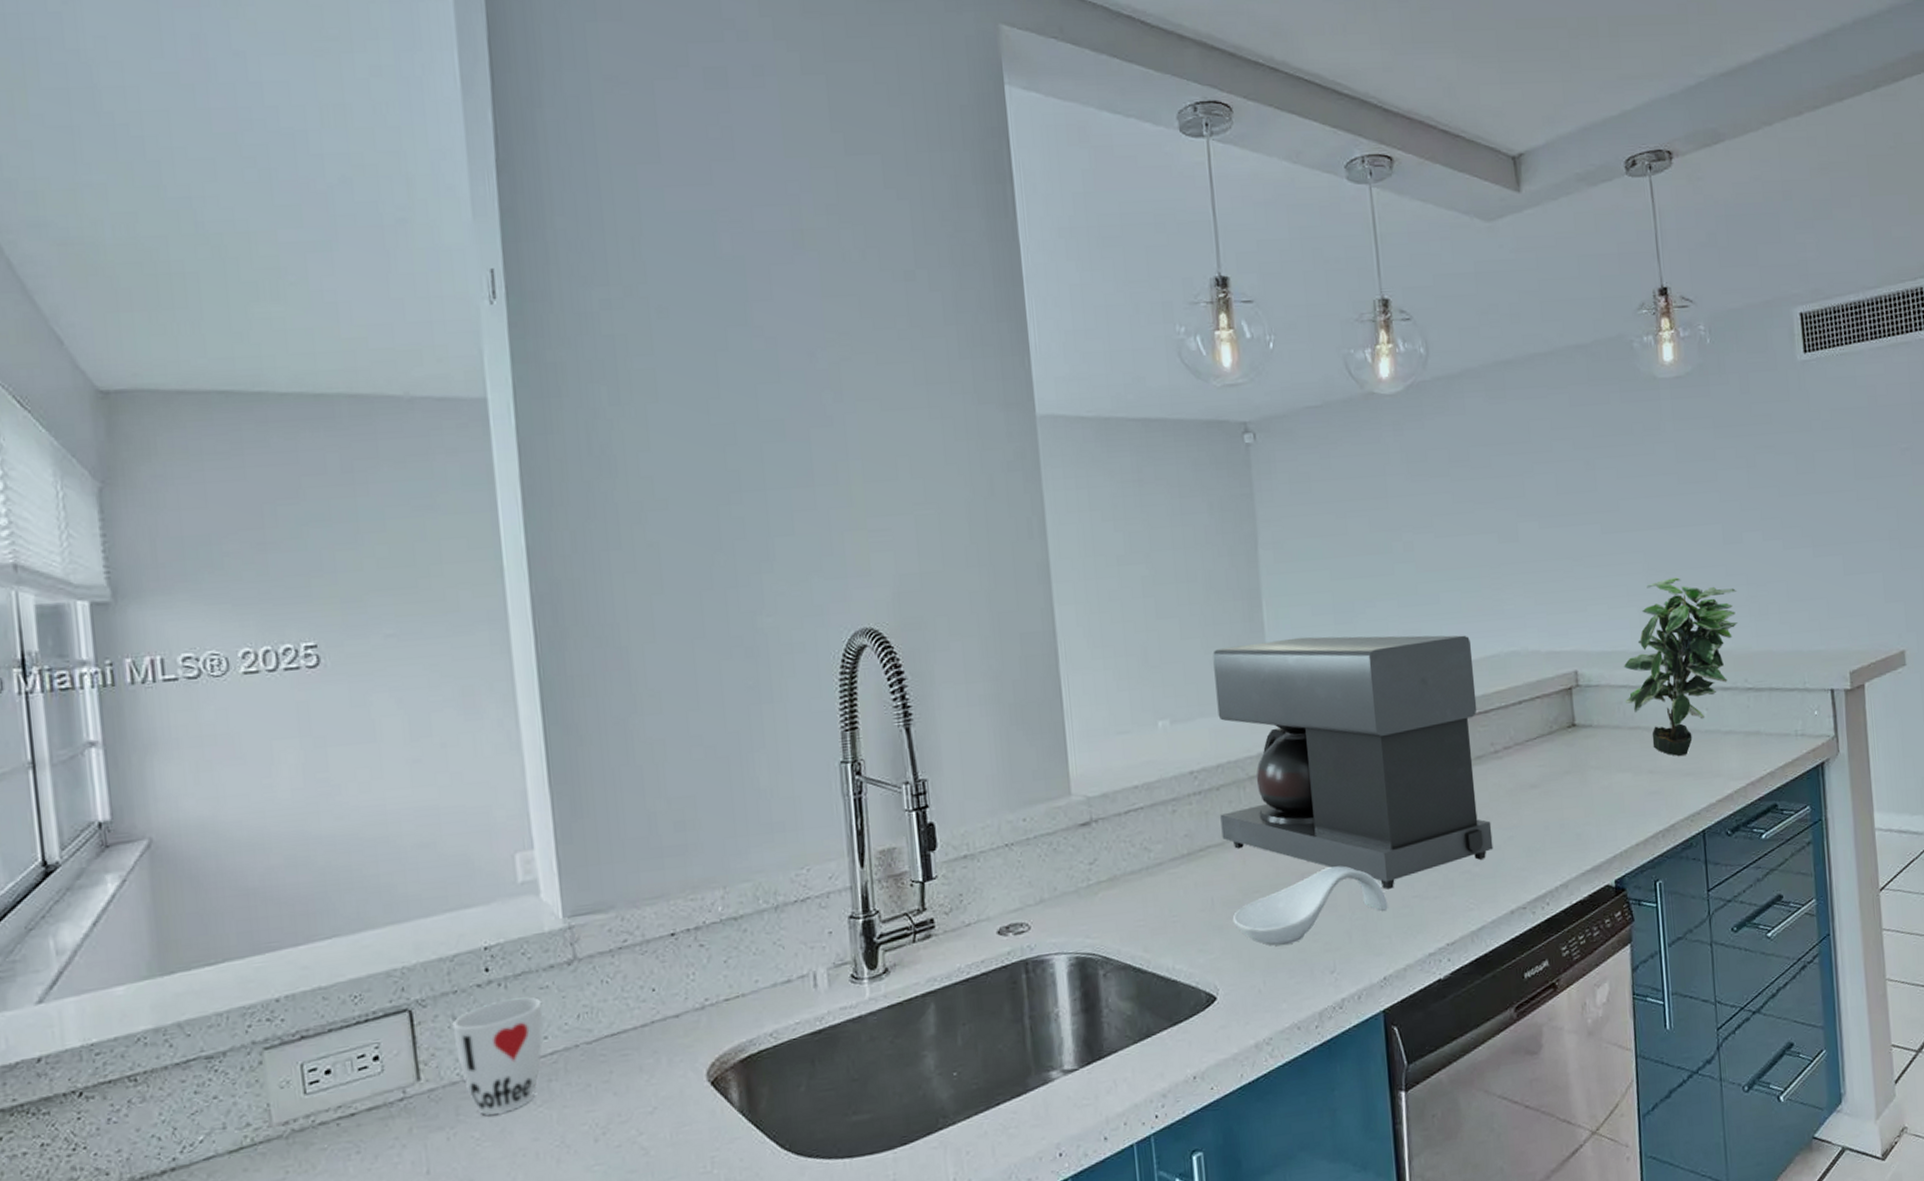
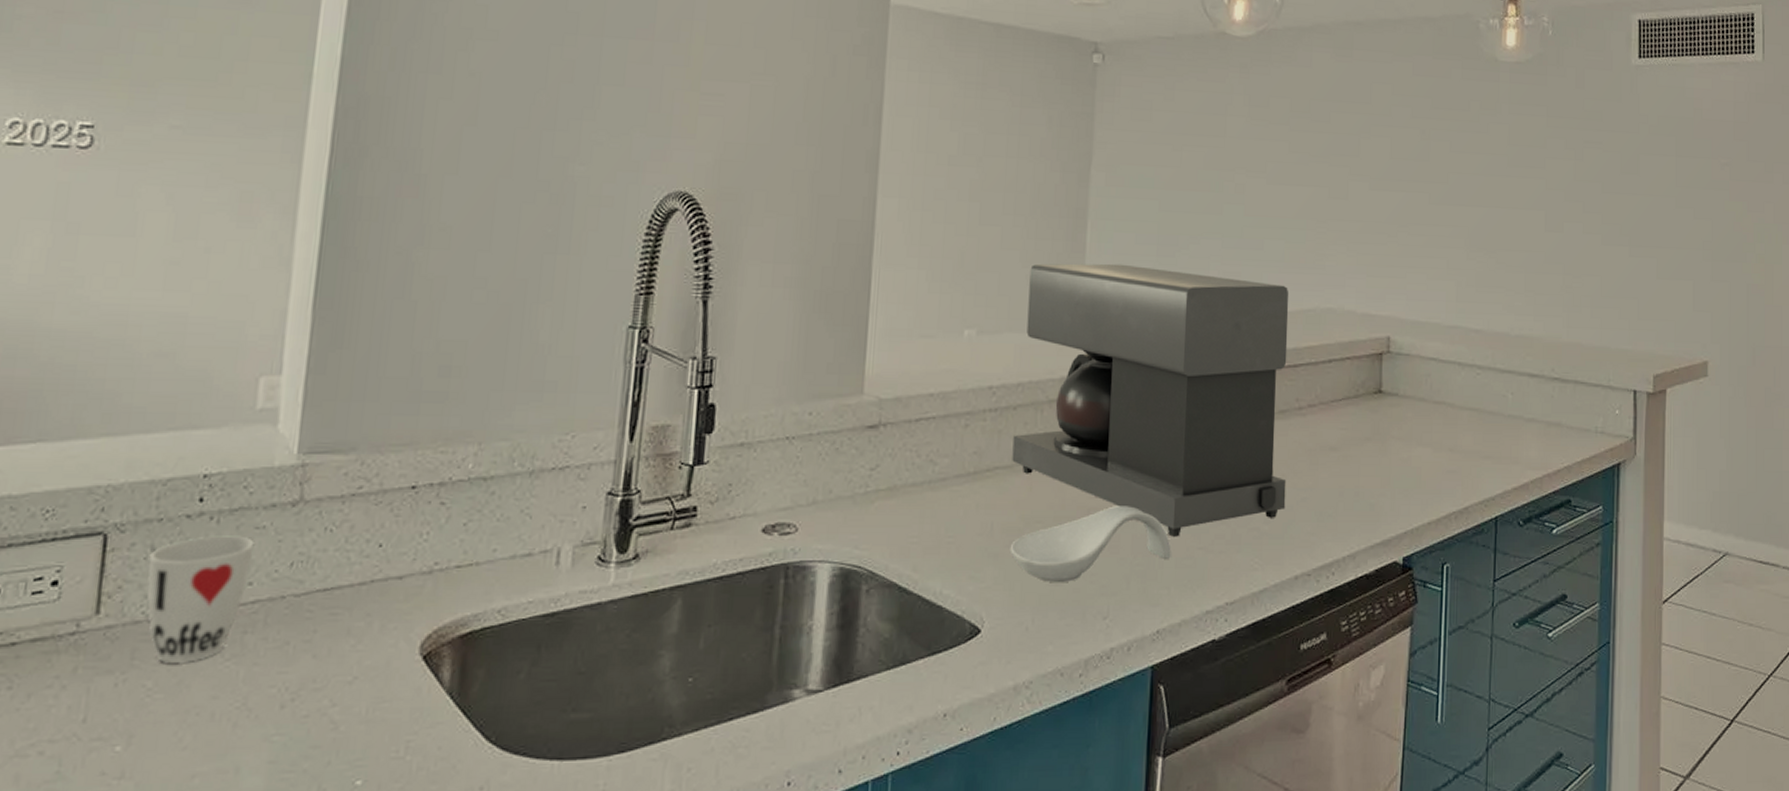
potted plant: present [1623,577,1738,756] -> none [1433,257,1553,437]

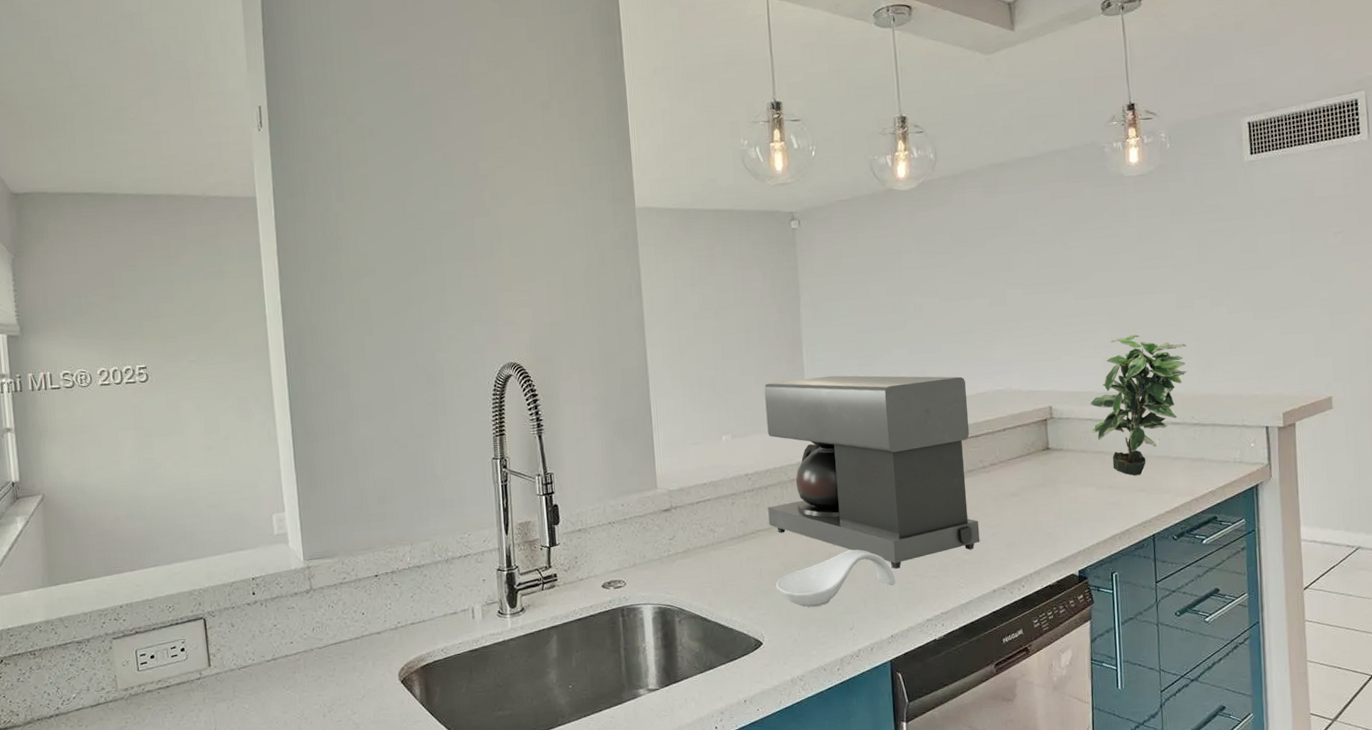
cup: present [146,536,255,663] -> none [231,614,290,693]
potted plant: none [1433,257,1553,437] -> present [1089,334,1187,475]

